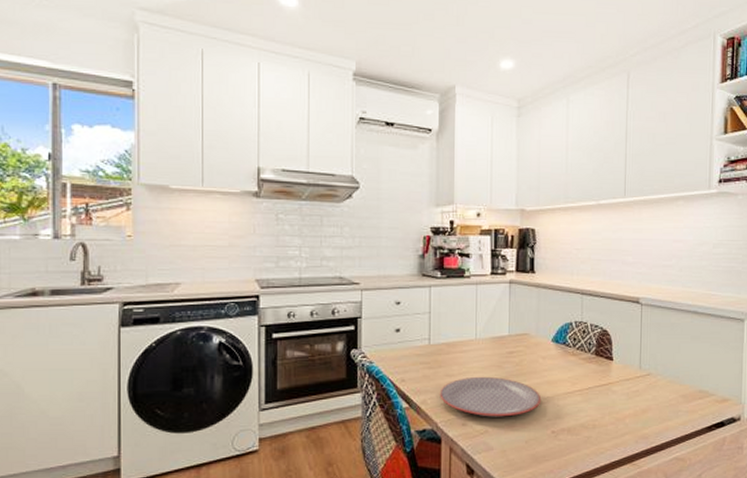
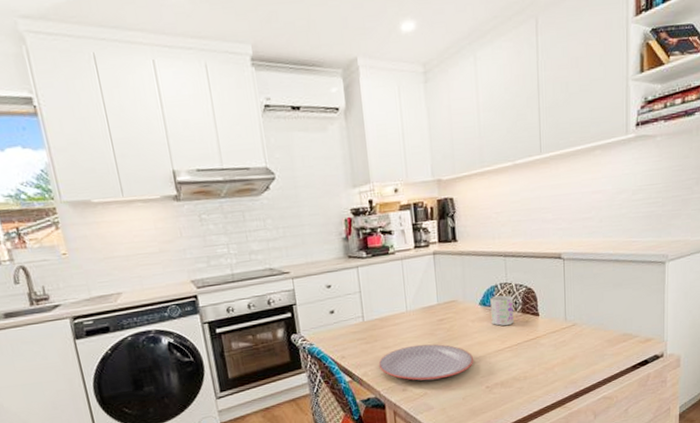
mug: none [563,334,588,367] -> present [490,295,514,326]

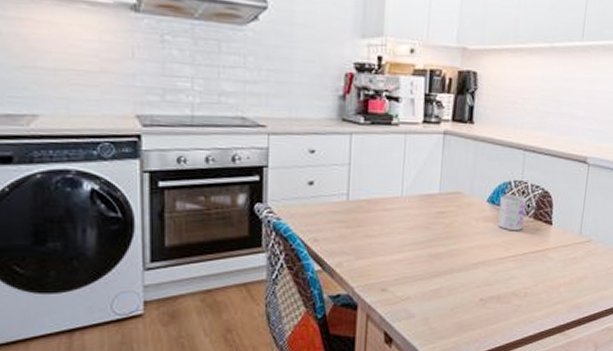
plate: present [378,344,474,381] -> none [357,238,471,283]

